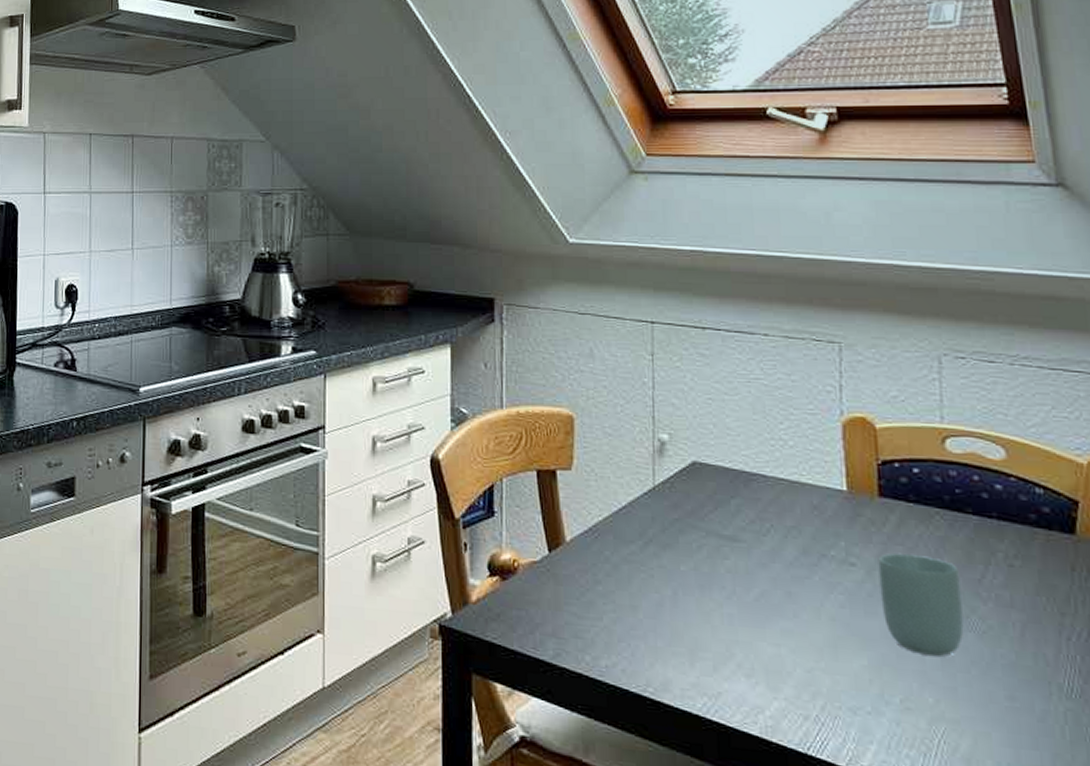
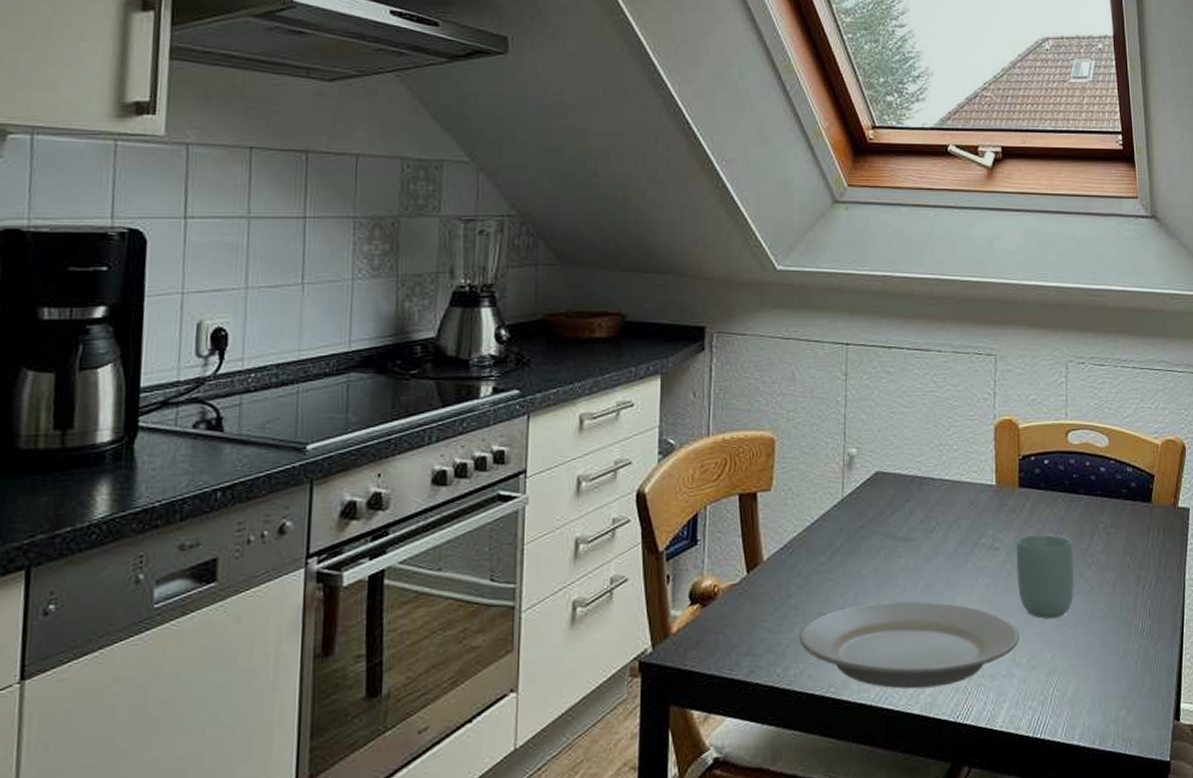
plate: none [610,602,888,711] -> present [800,600,1020,689]

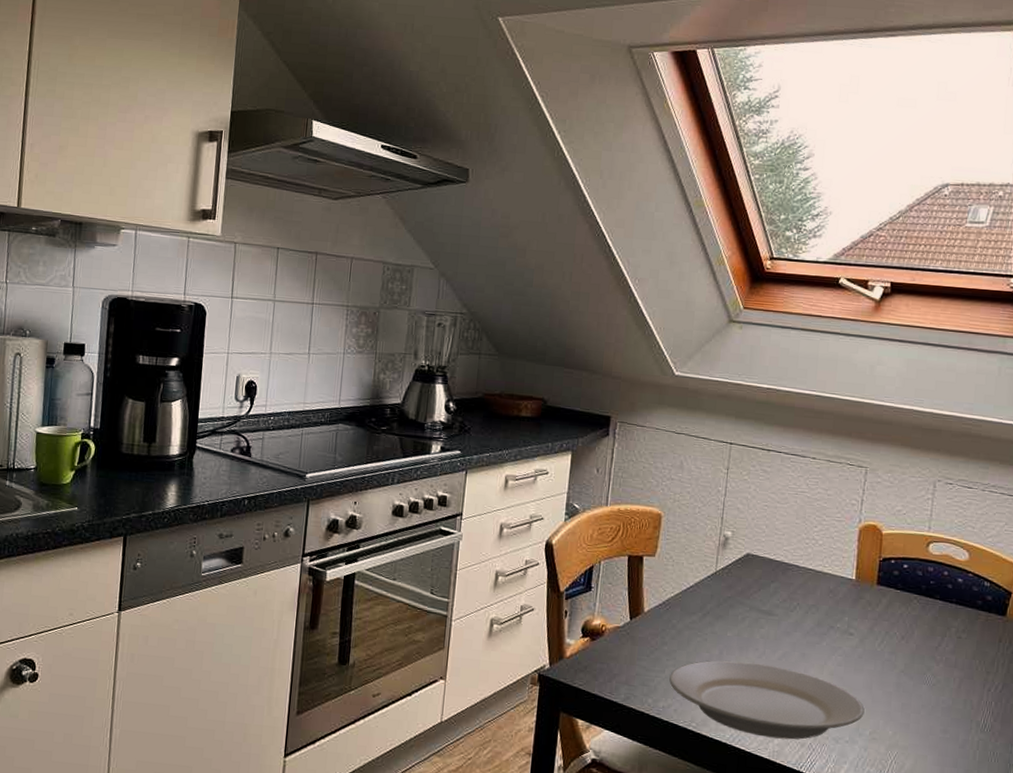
cup: present [1016,533,1075,620] -> none [867,626,925,702]

